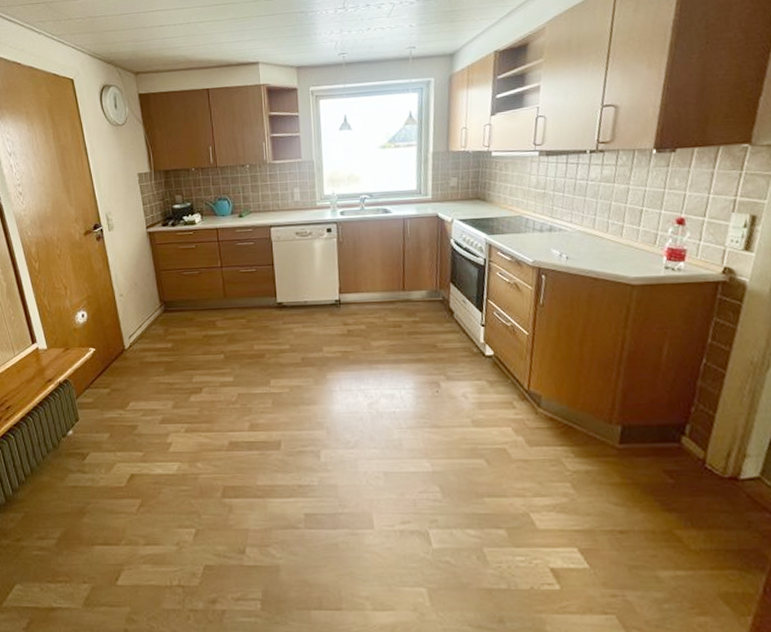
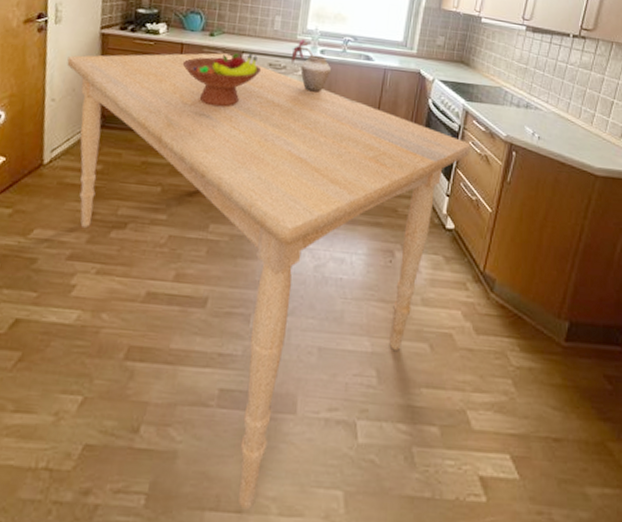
dining table: none [125,230,499,608] -> present [66,52,471,510]
fruit bowl: none [220,226,290,279] -> present [182,53,262,107]
vase: none [314,205,353,251] -> present [290,39,331,93]

